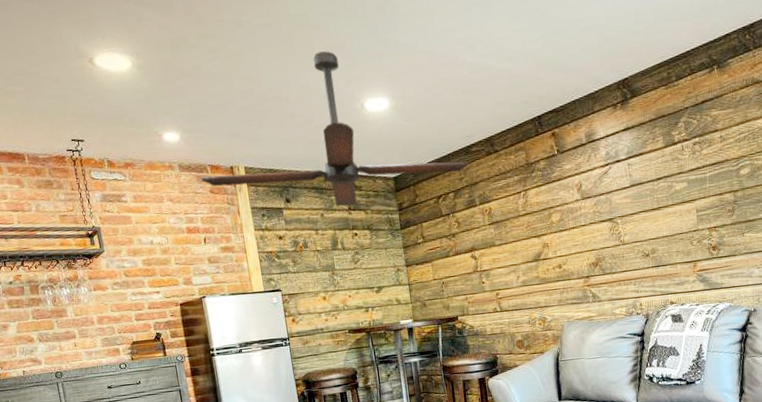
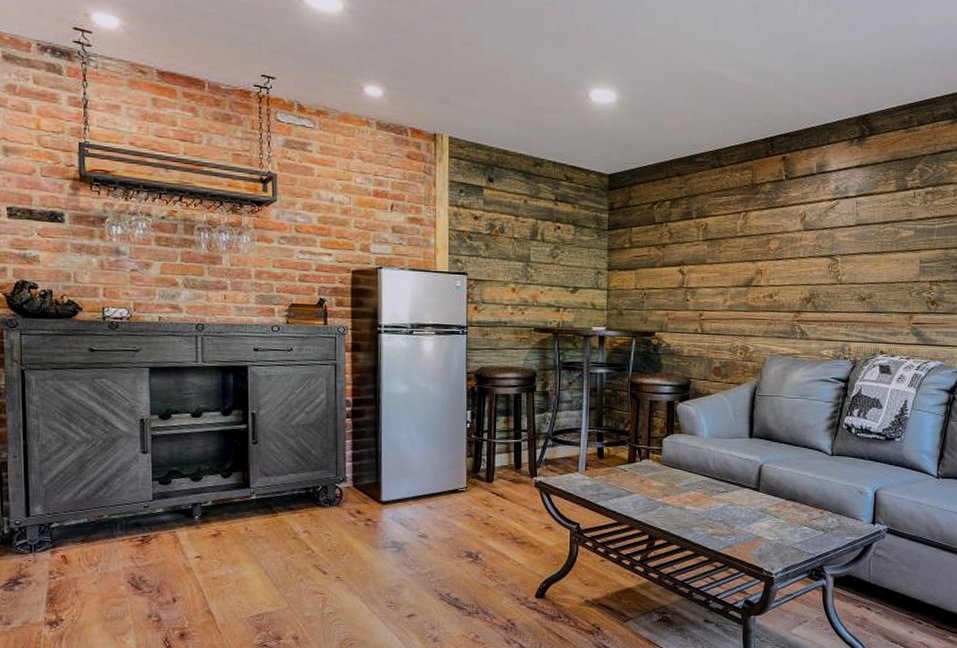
ceiling fan: present [200,51,469,207] -> none [398,31,692,198]

